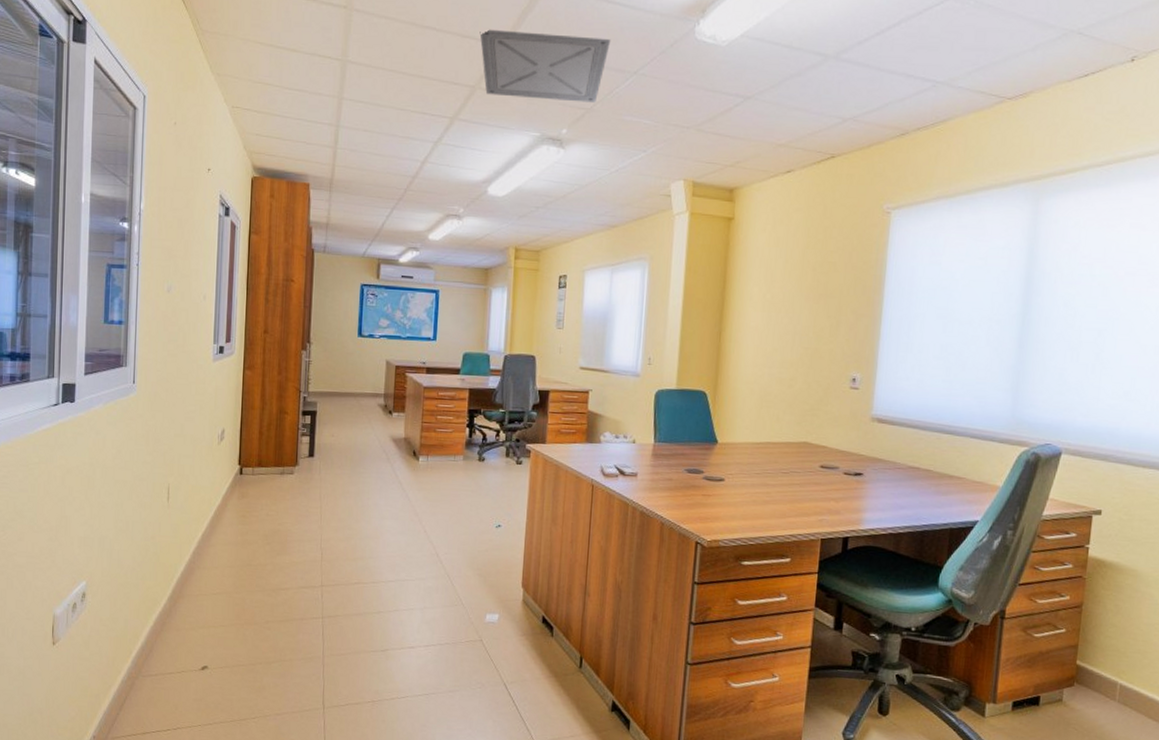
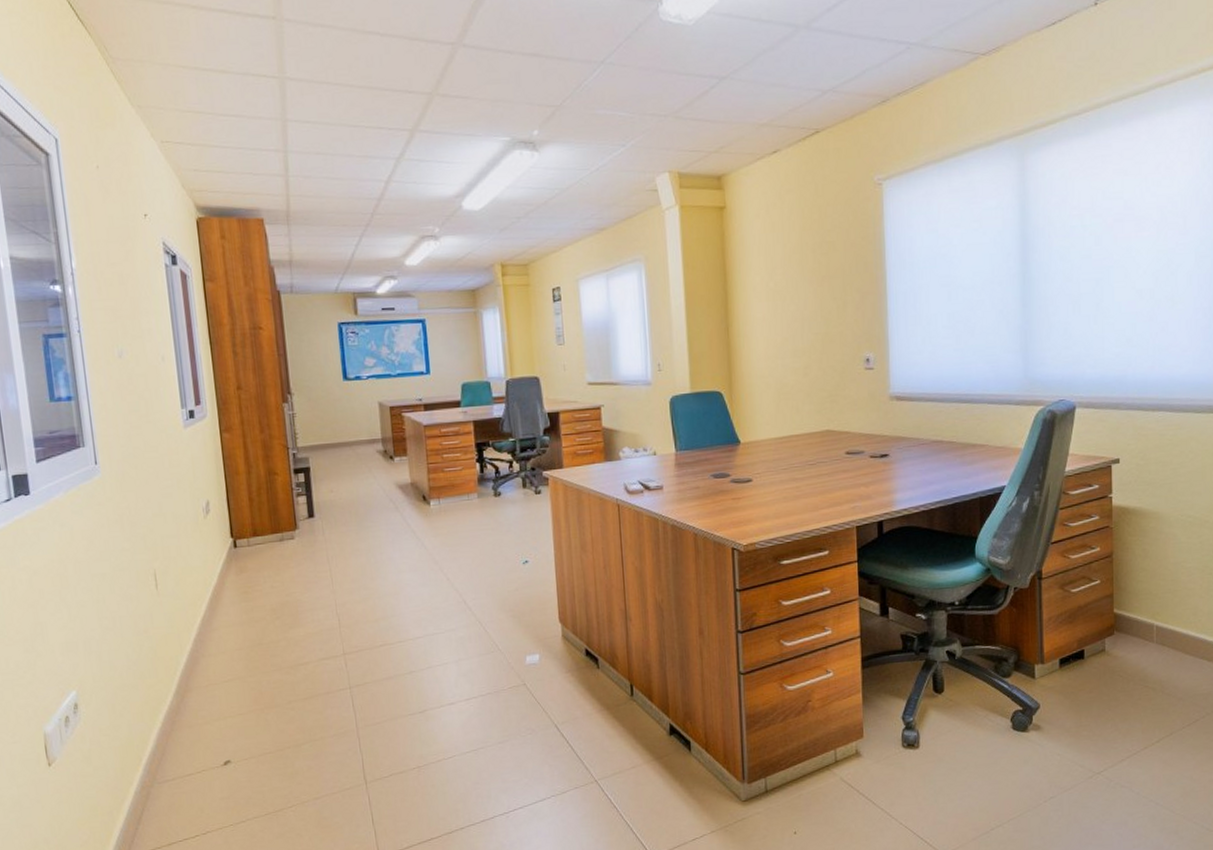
ceiling vent: present [479,29,611,103] -> none [428,27,572,101]

